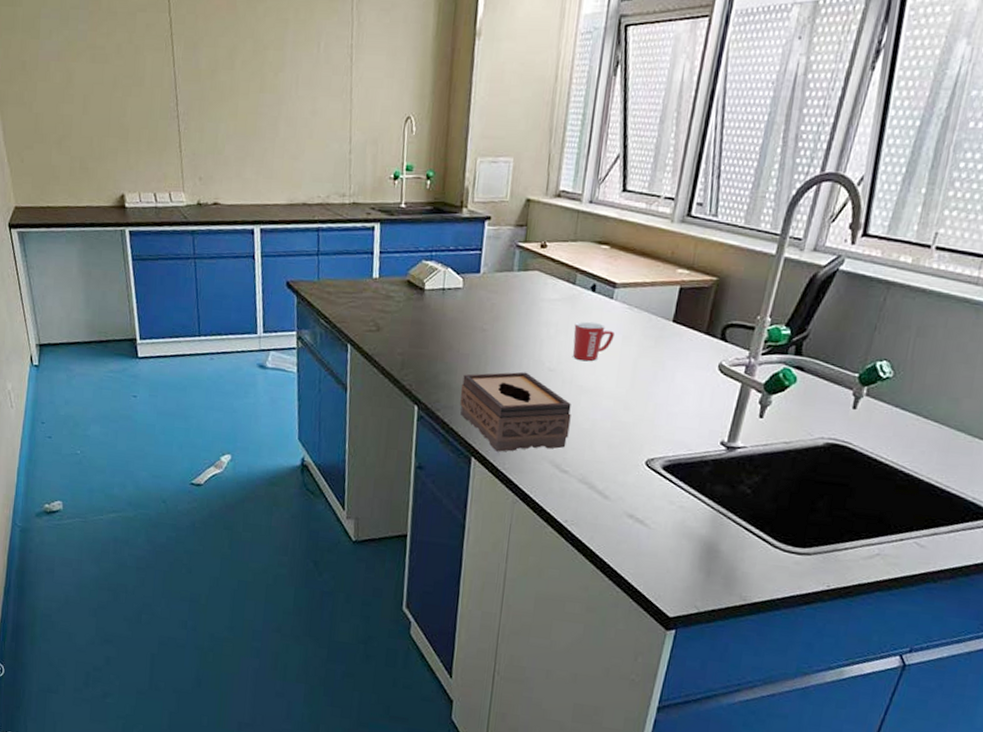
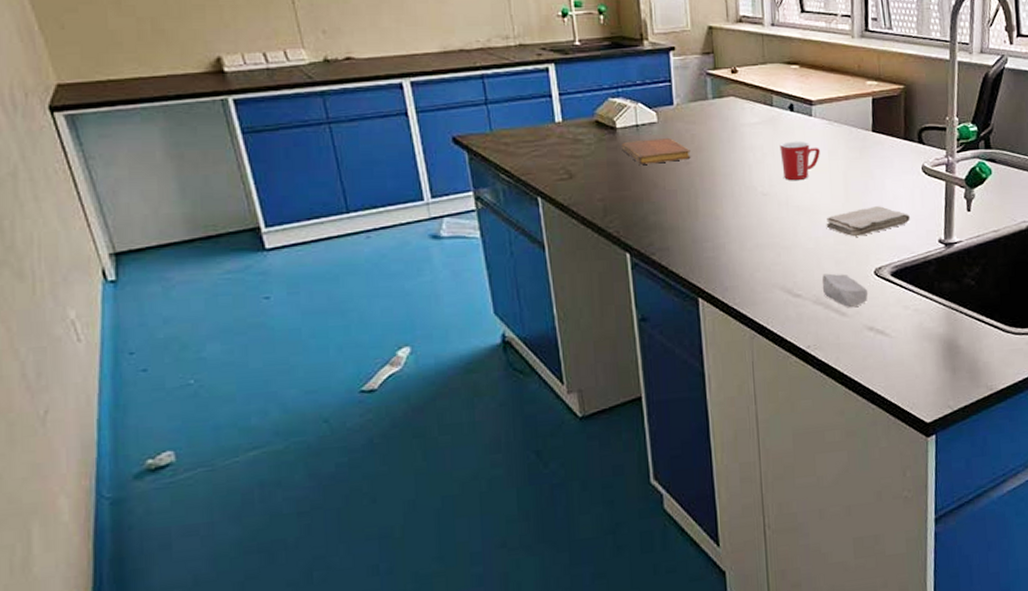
notebook: none [426,303,488,327] -> present [621,137,691,164]
tissue box: present [460,372,571,452] -> none [673,200,795,287]
soap bar: none [590,455,636,493] -> present [821,273,869,308]
washcloth: none [606,397,695,426] -> present [826,206,910,237]

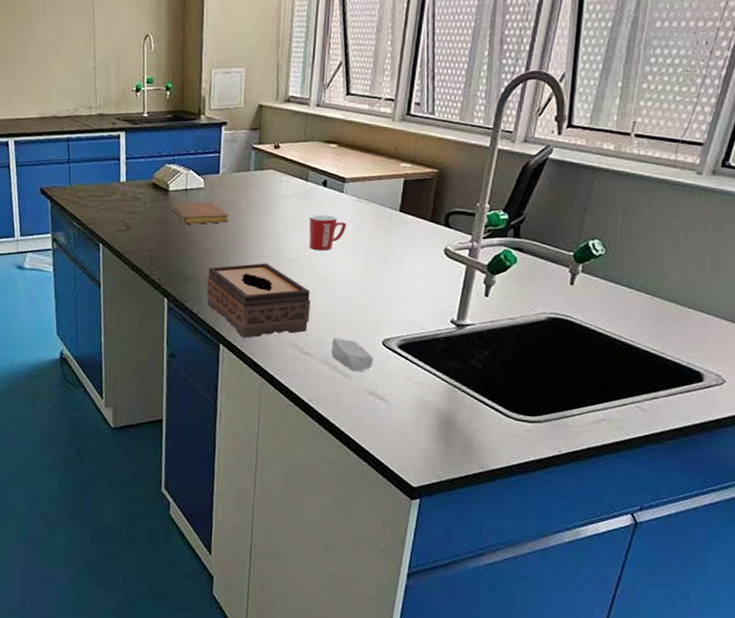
tissue box: none [673,200,795,287] -> present [206,263,311,338]
washcloth: present [826,206,910,237] -> none [342,282,425,308]

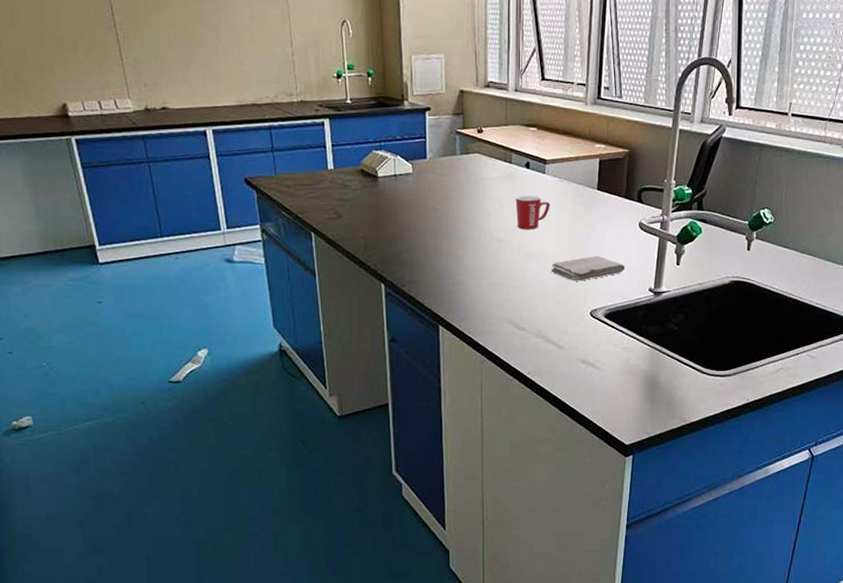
notebook: present [171,202,229,224] -> none [382,186,439,209]
tissue box: present [206,263,311,338] -> none [422,244,522,318]
soap bar: present [331,338,374,372] -> none [544,312,584,343]
washcloth: none [342,282,425,308] -> present [551,256,625,282]

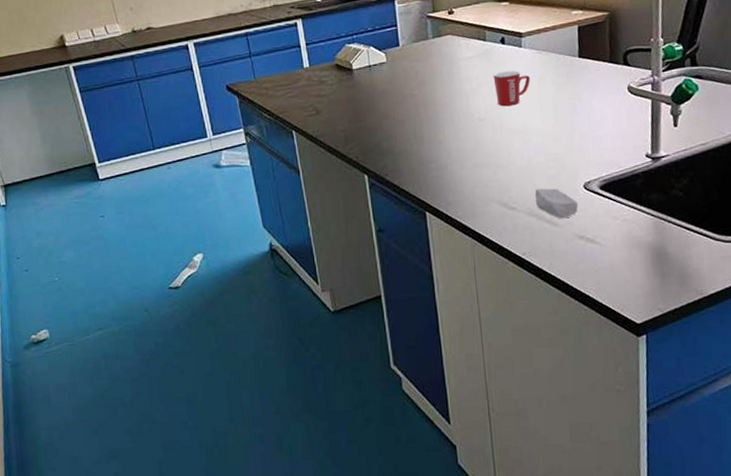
soap bar: none [544,312,584,343] -> present [534,188,579,219]
washcloth: present [551,256,625,282] -> none [537,125,617,155]

